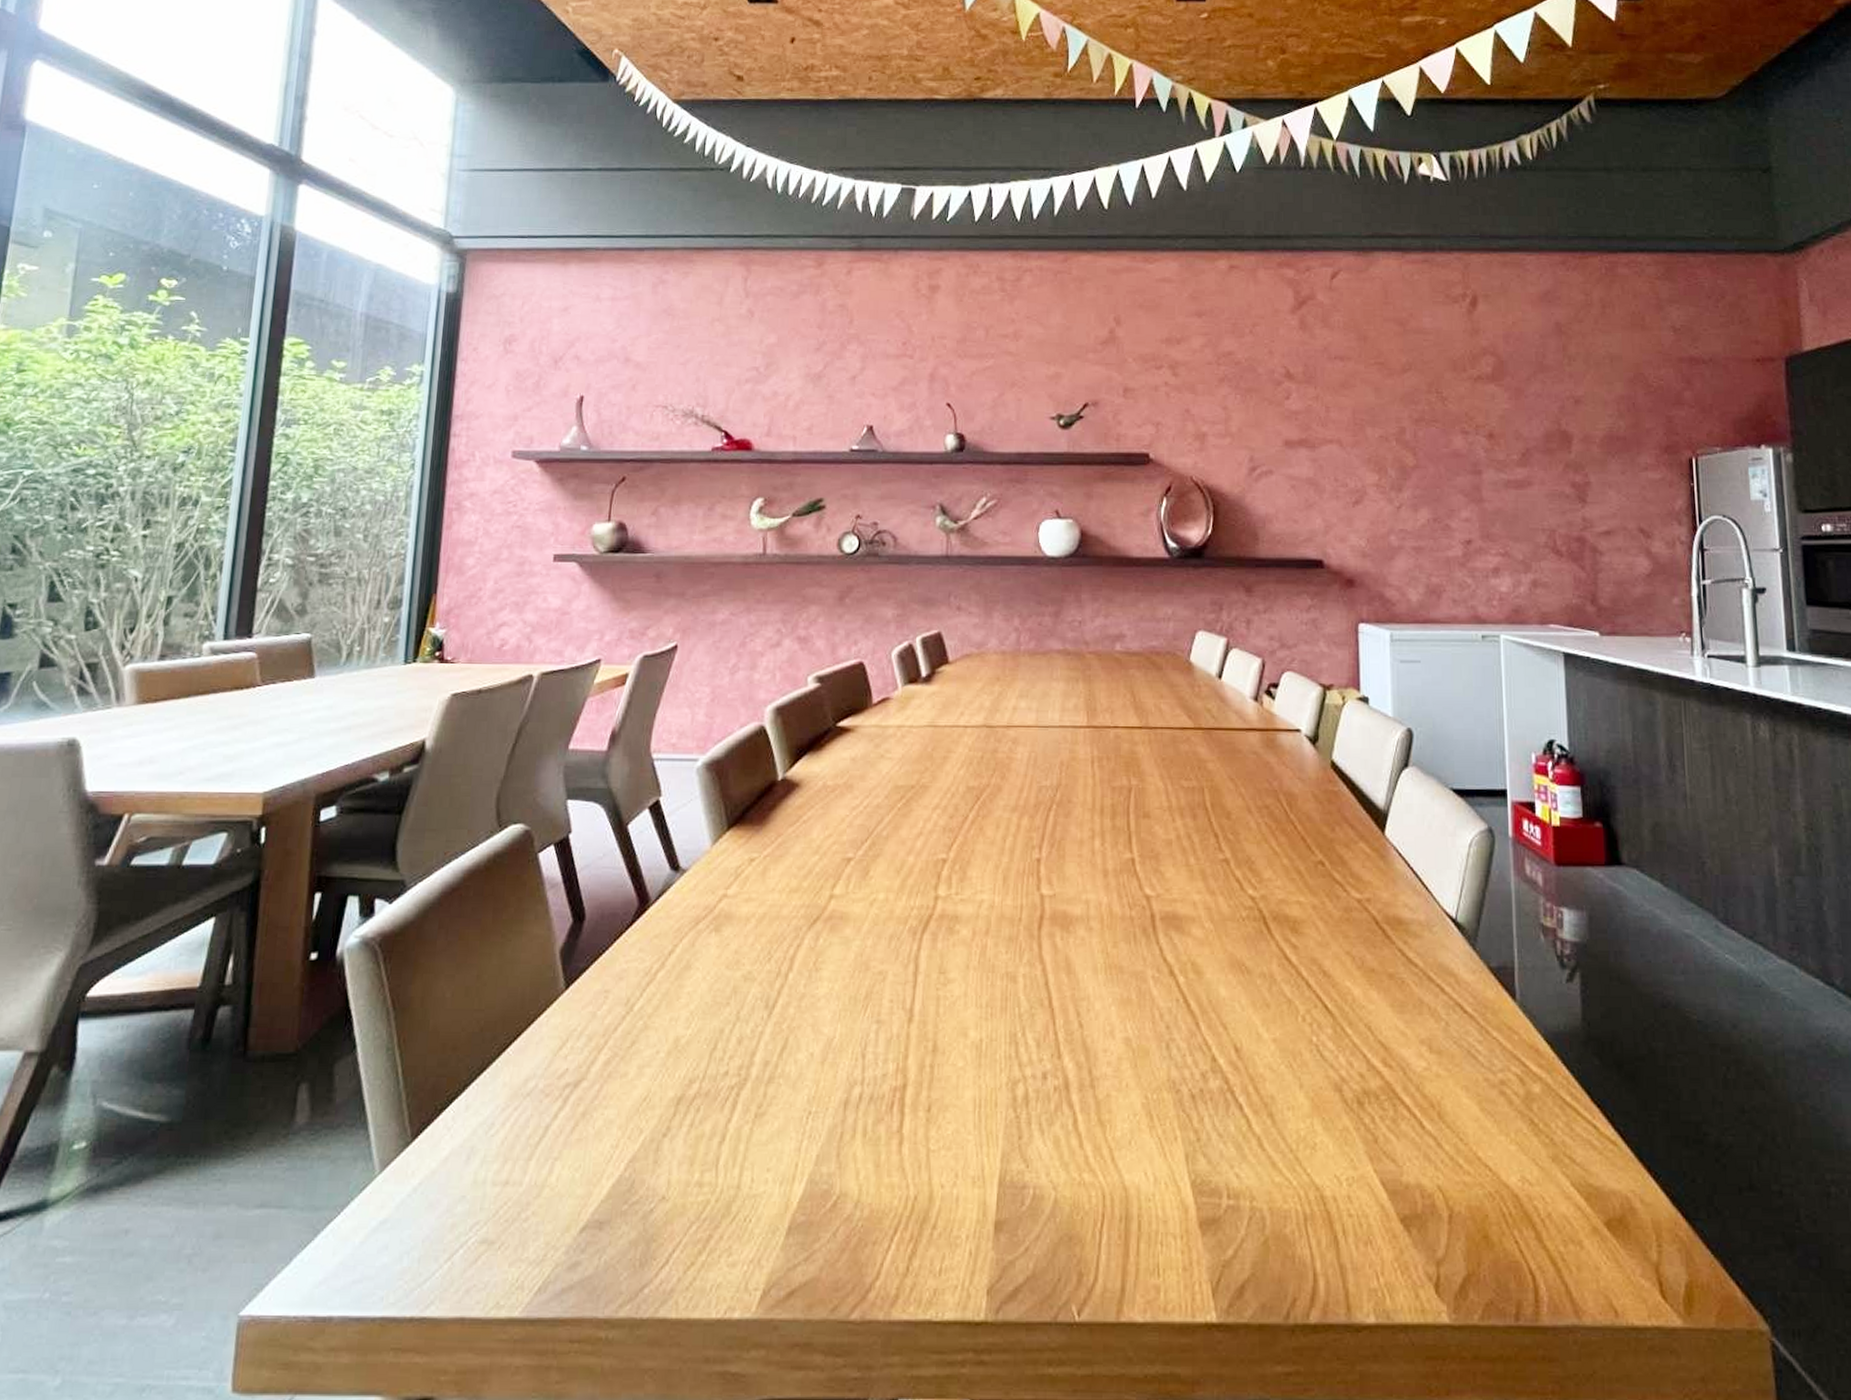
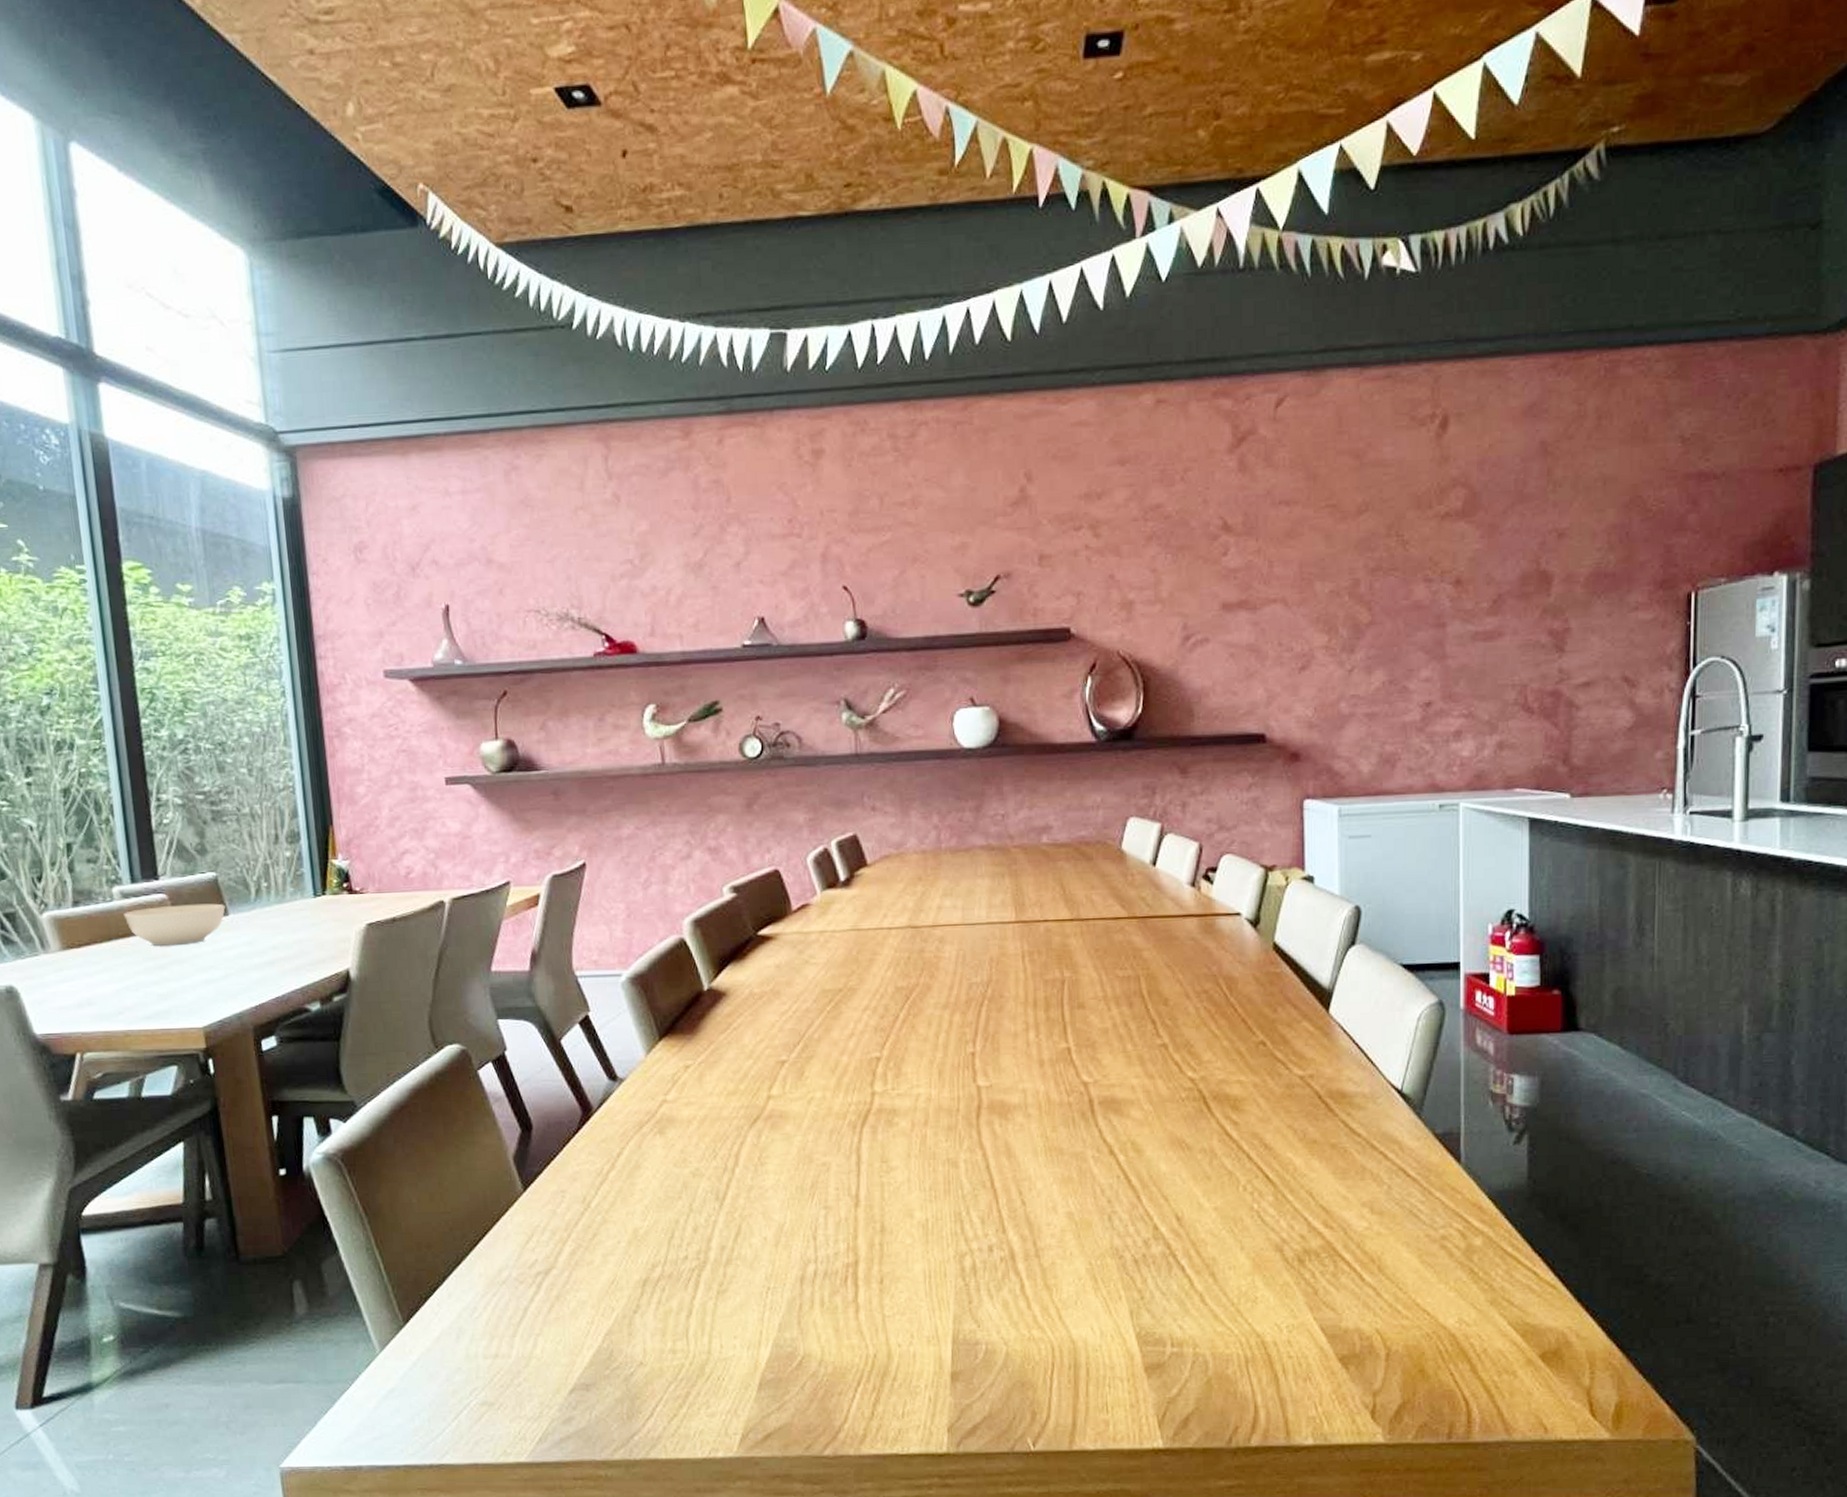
bowl: none [208,664,313,705] -> present [123,903,226,946]

